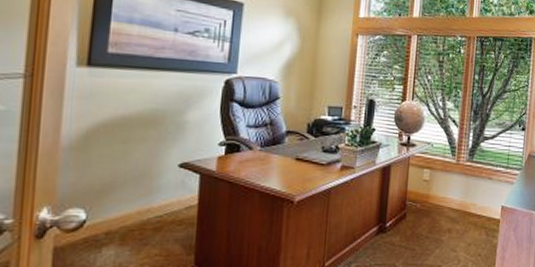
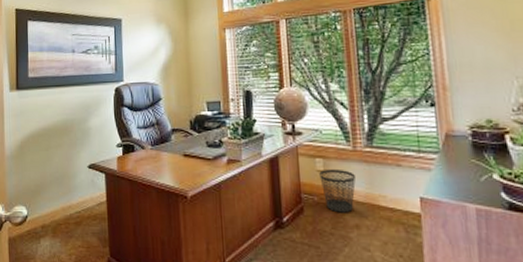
wastebasket: none [424,179,455,219] -> present [319,168,356,213]

